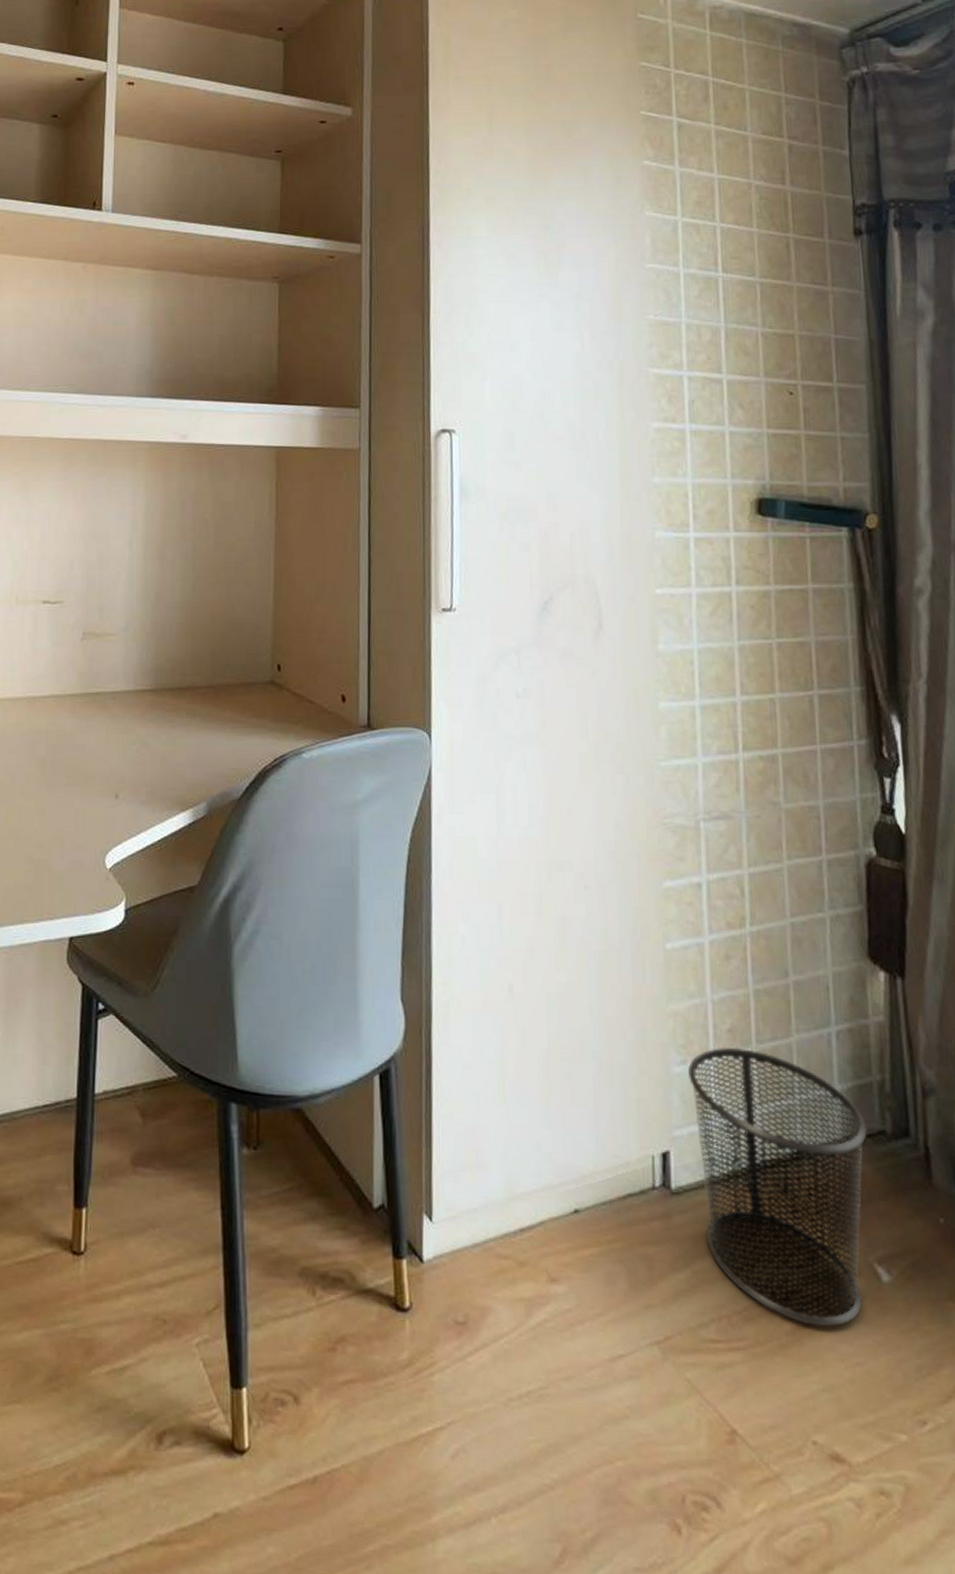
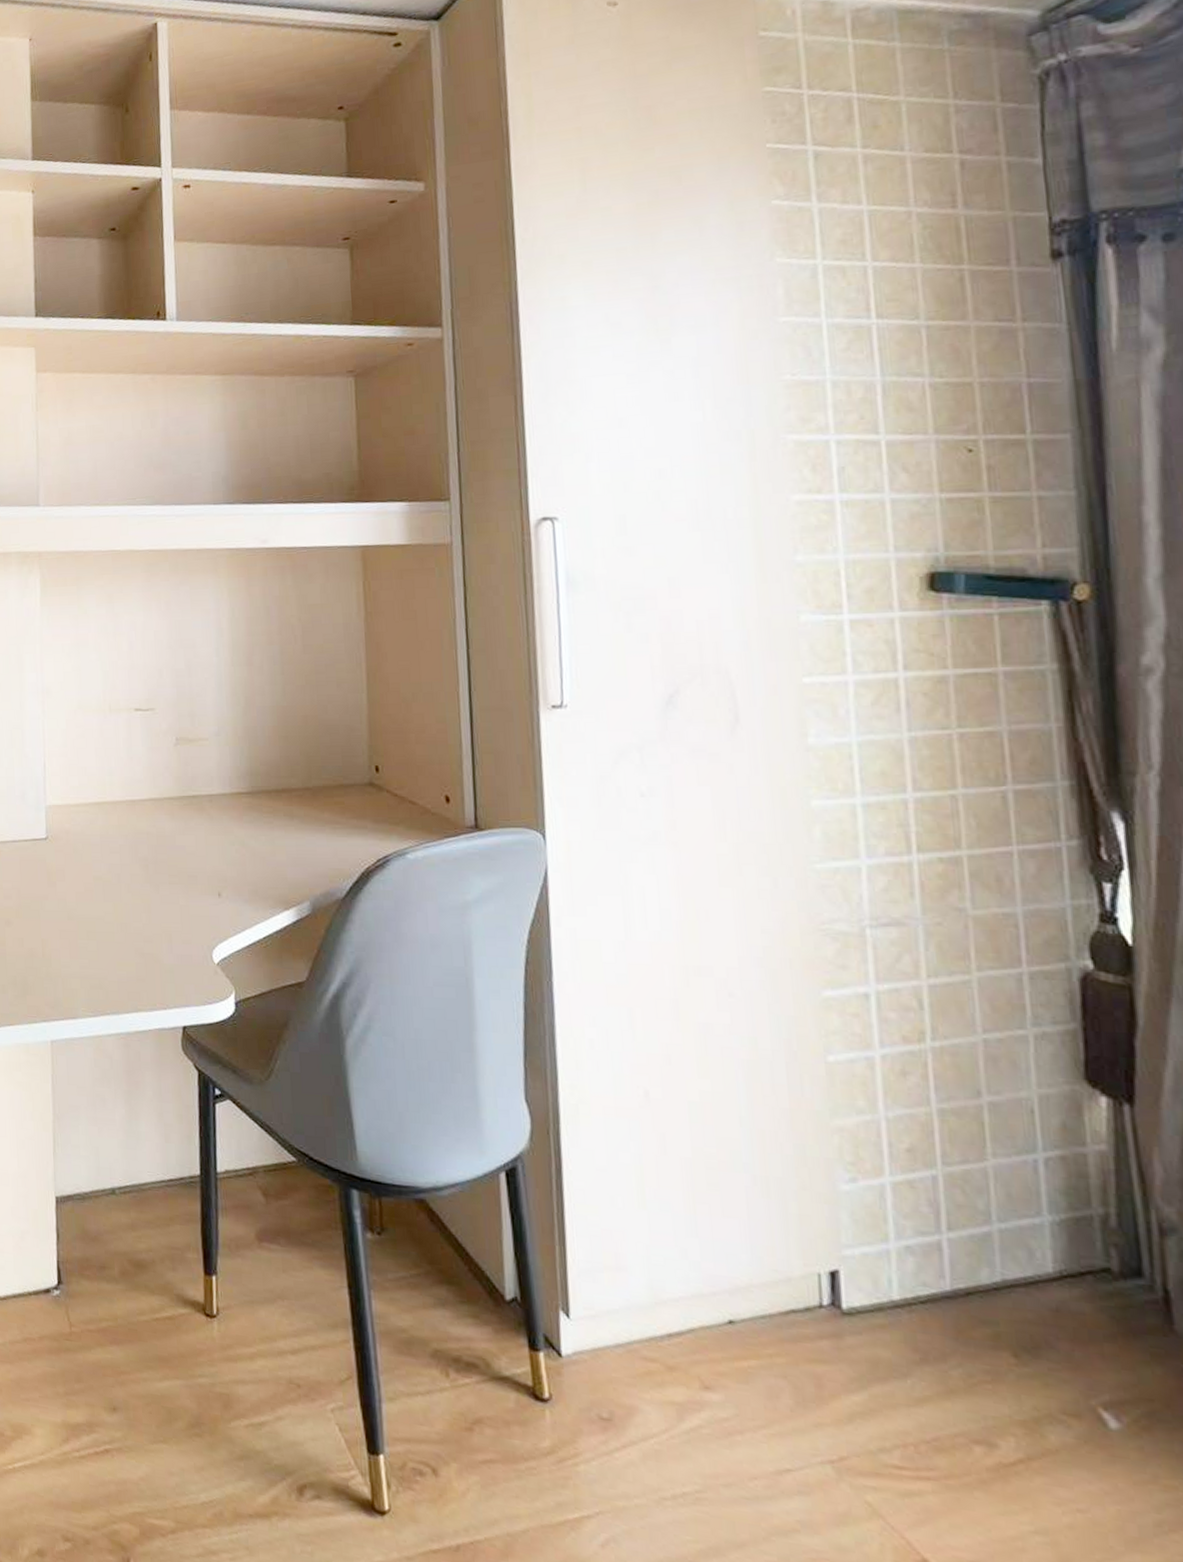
waste bin: present [688,1047,867,1327] -> none [859,1167,1087,1470]

